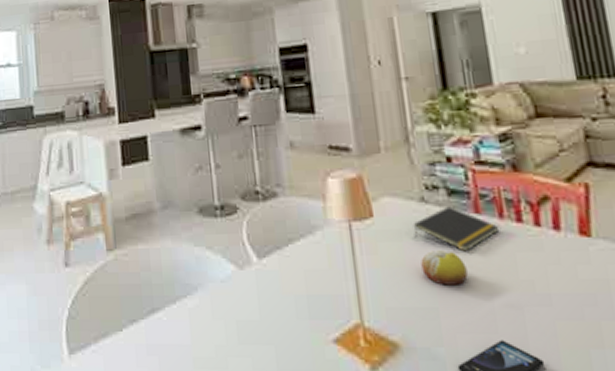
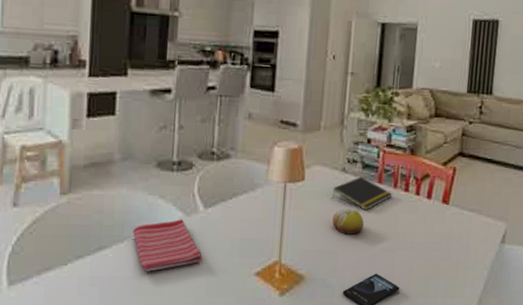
dish towel: none [183,273,266,338] -> present [132,219,203,272]

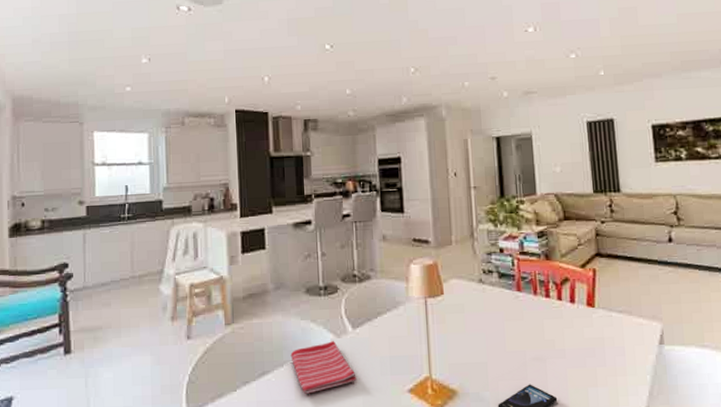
notepad: present [332,176,393,211] -> none [472,286,534,320]
fruit: present [332,208,364,235] -> none [476,318,509,346]

